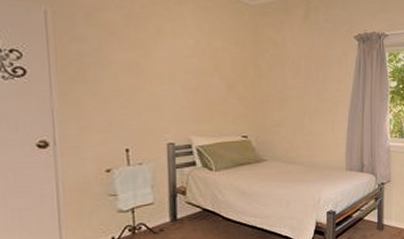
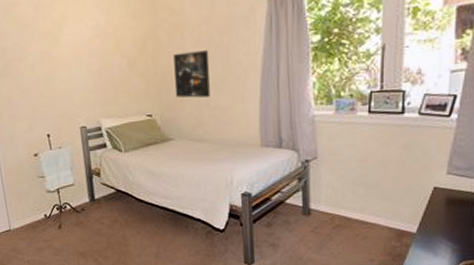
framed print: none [272,81,306,124] -> present [173,50,210,98]

